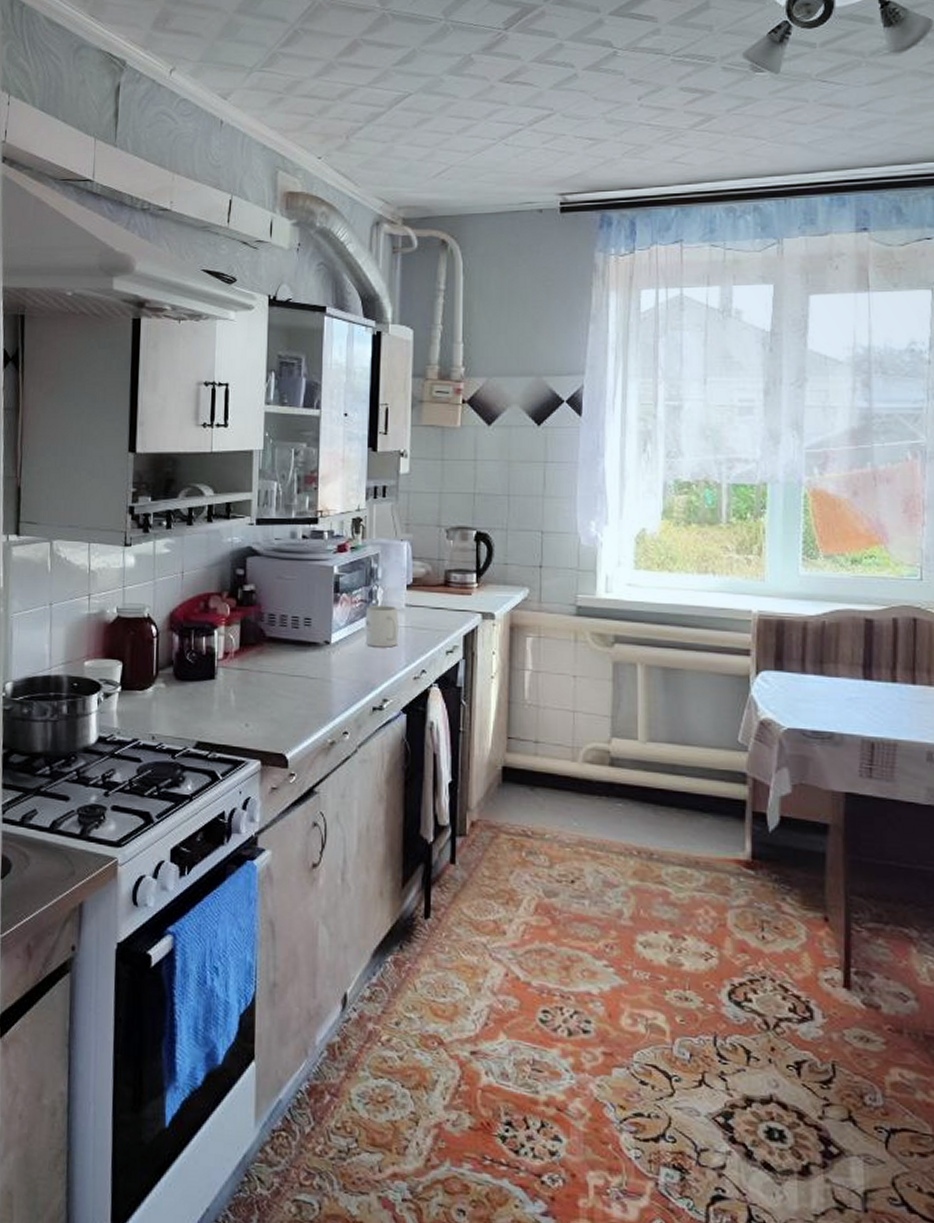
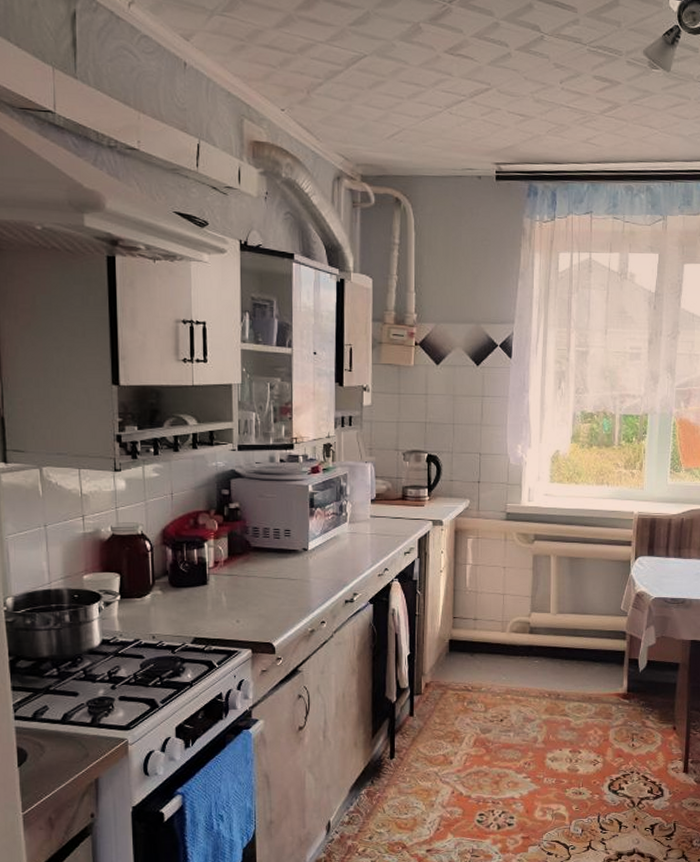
mug: present [365,604,399,648] -> none [337,516,365,552]

